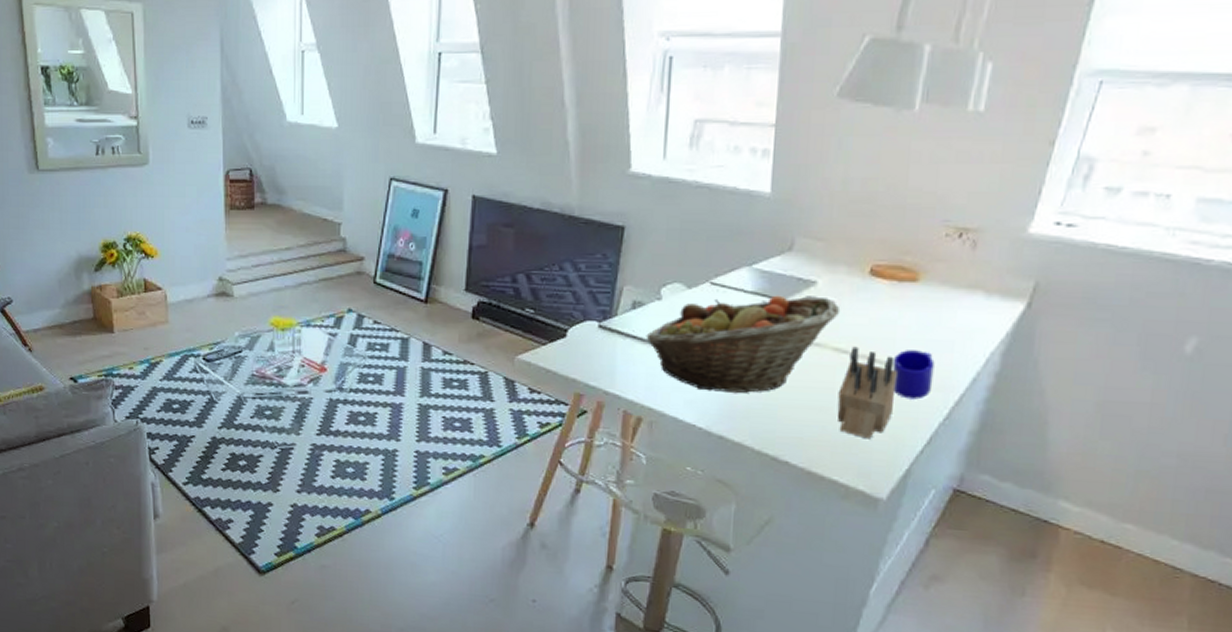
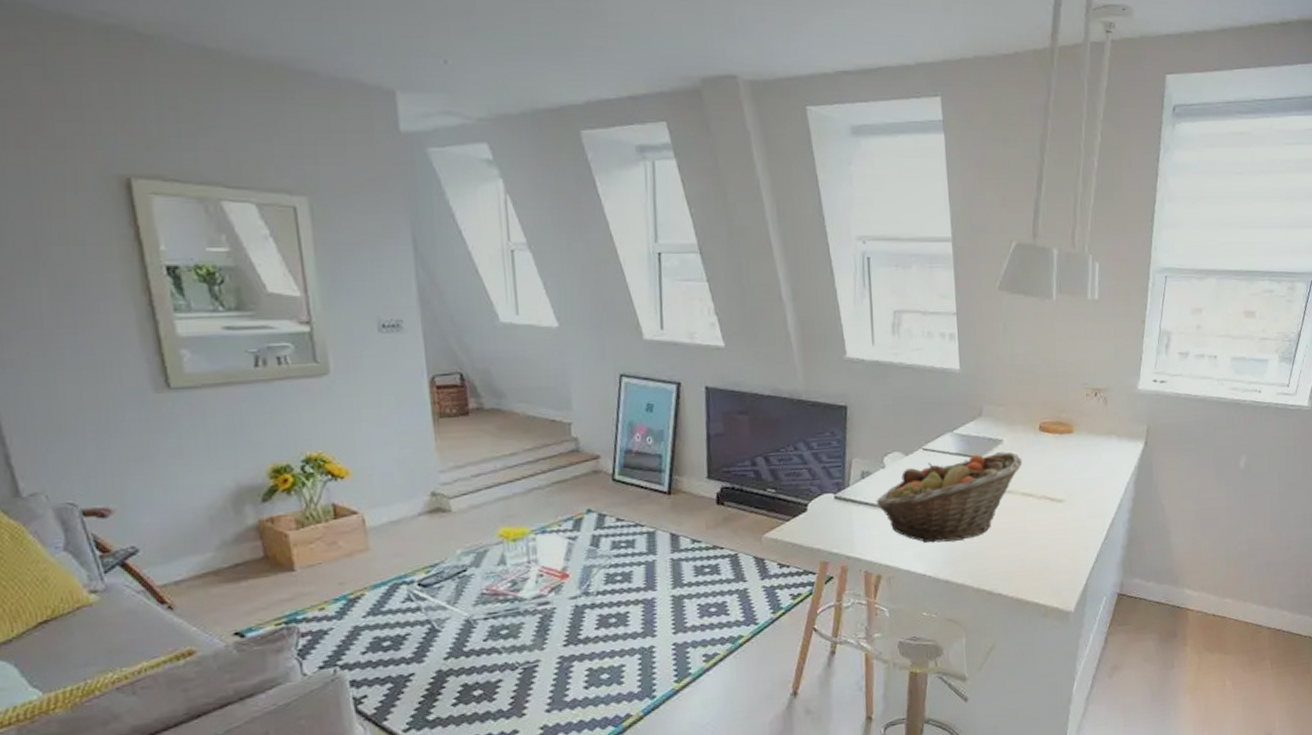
knife block: present [837,346,897,439] -> none [1030,490,1070,564]
mug: present [892,350,935,400] -> none [1064,487,1094,527]

